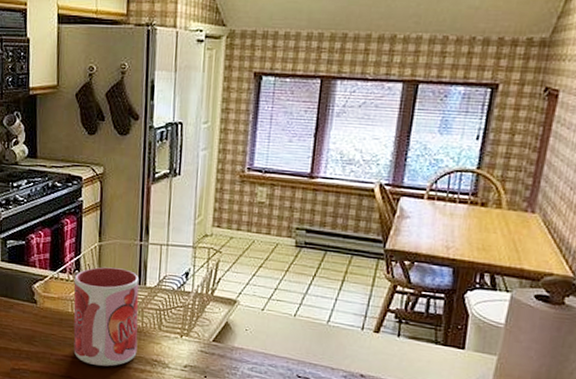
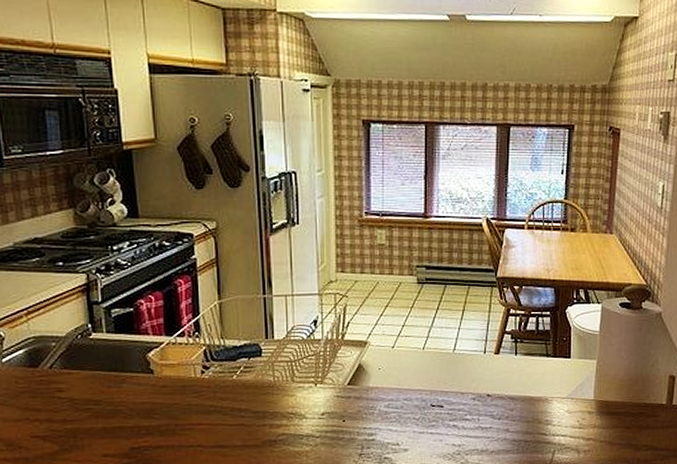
mug: present [73,267,139,367] -> none [194,324,271,429]

